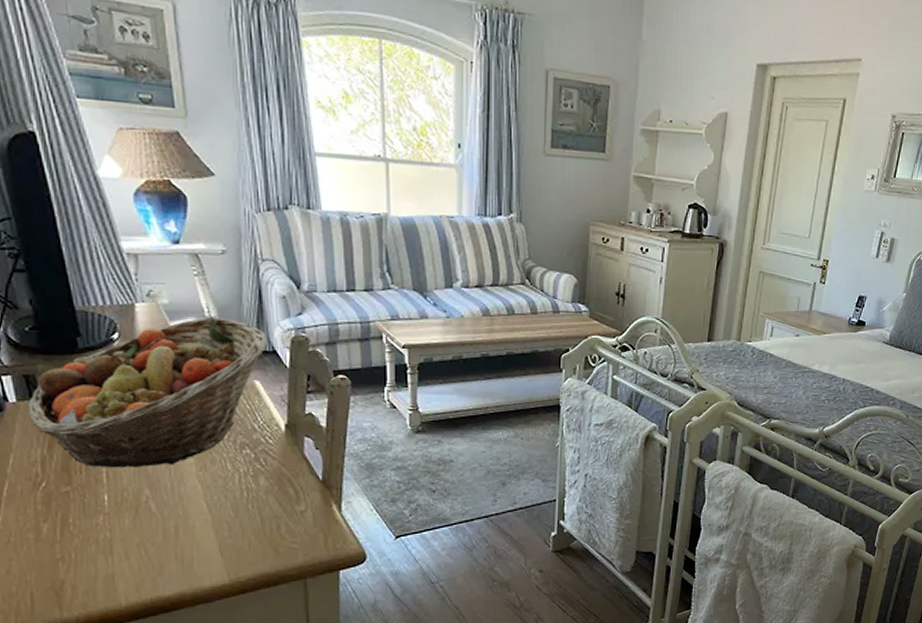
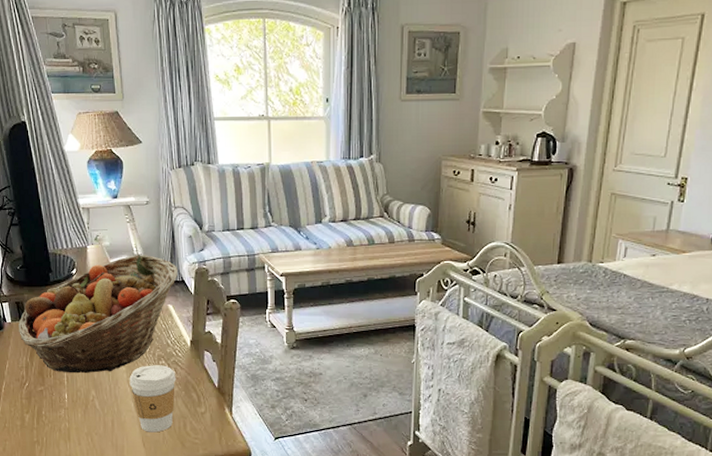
coffee cup: none [200,455,266,538] -> present [129,365,176,433]

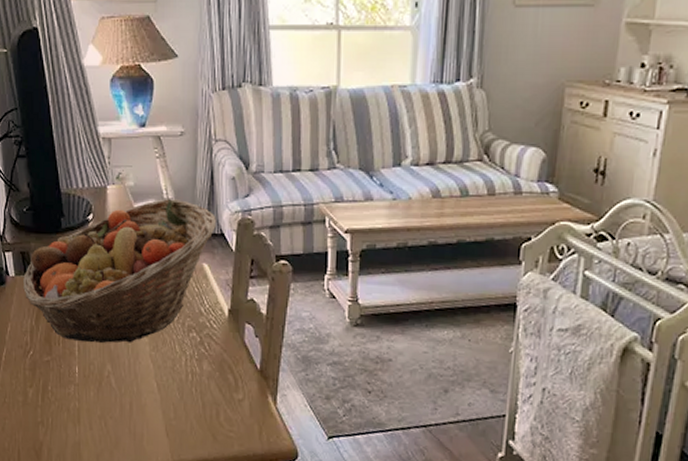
coffee cup: present [129,365,176,433] -> none [152,337,209,421]

